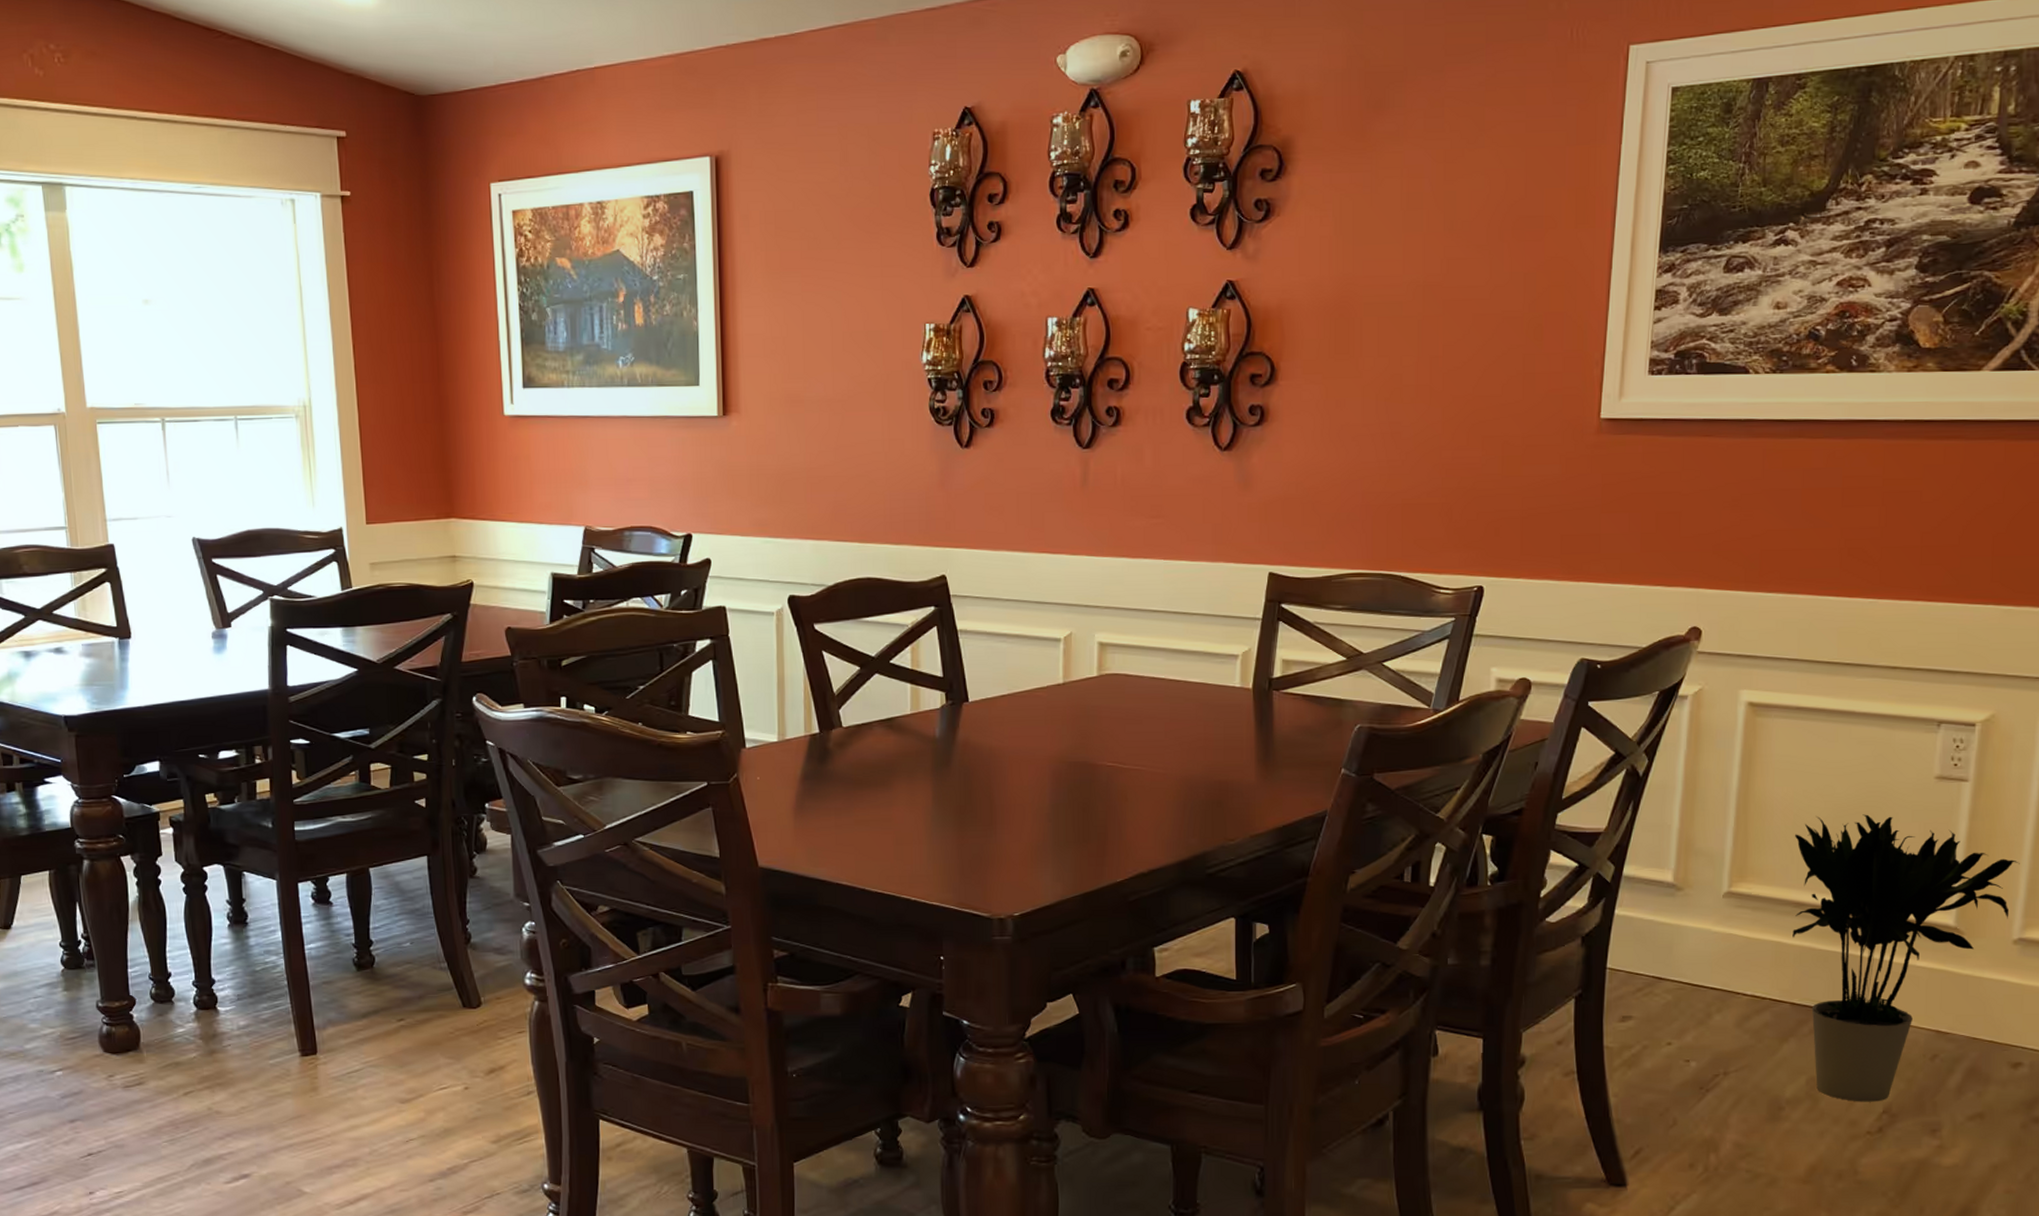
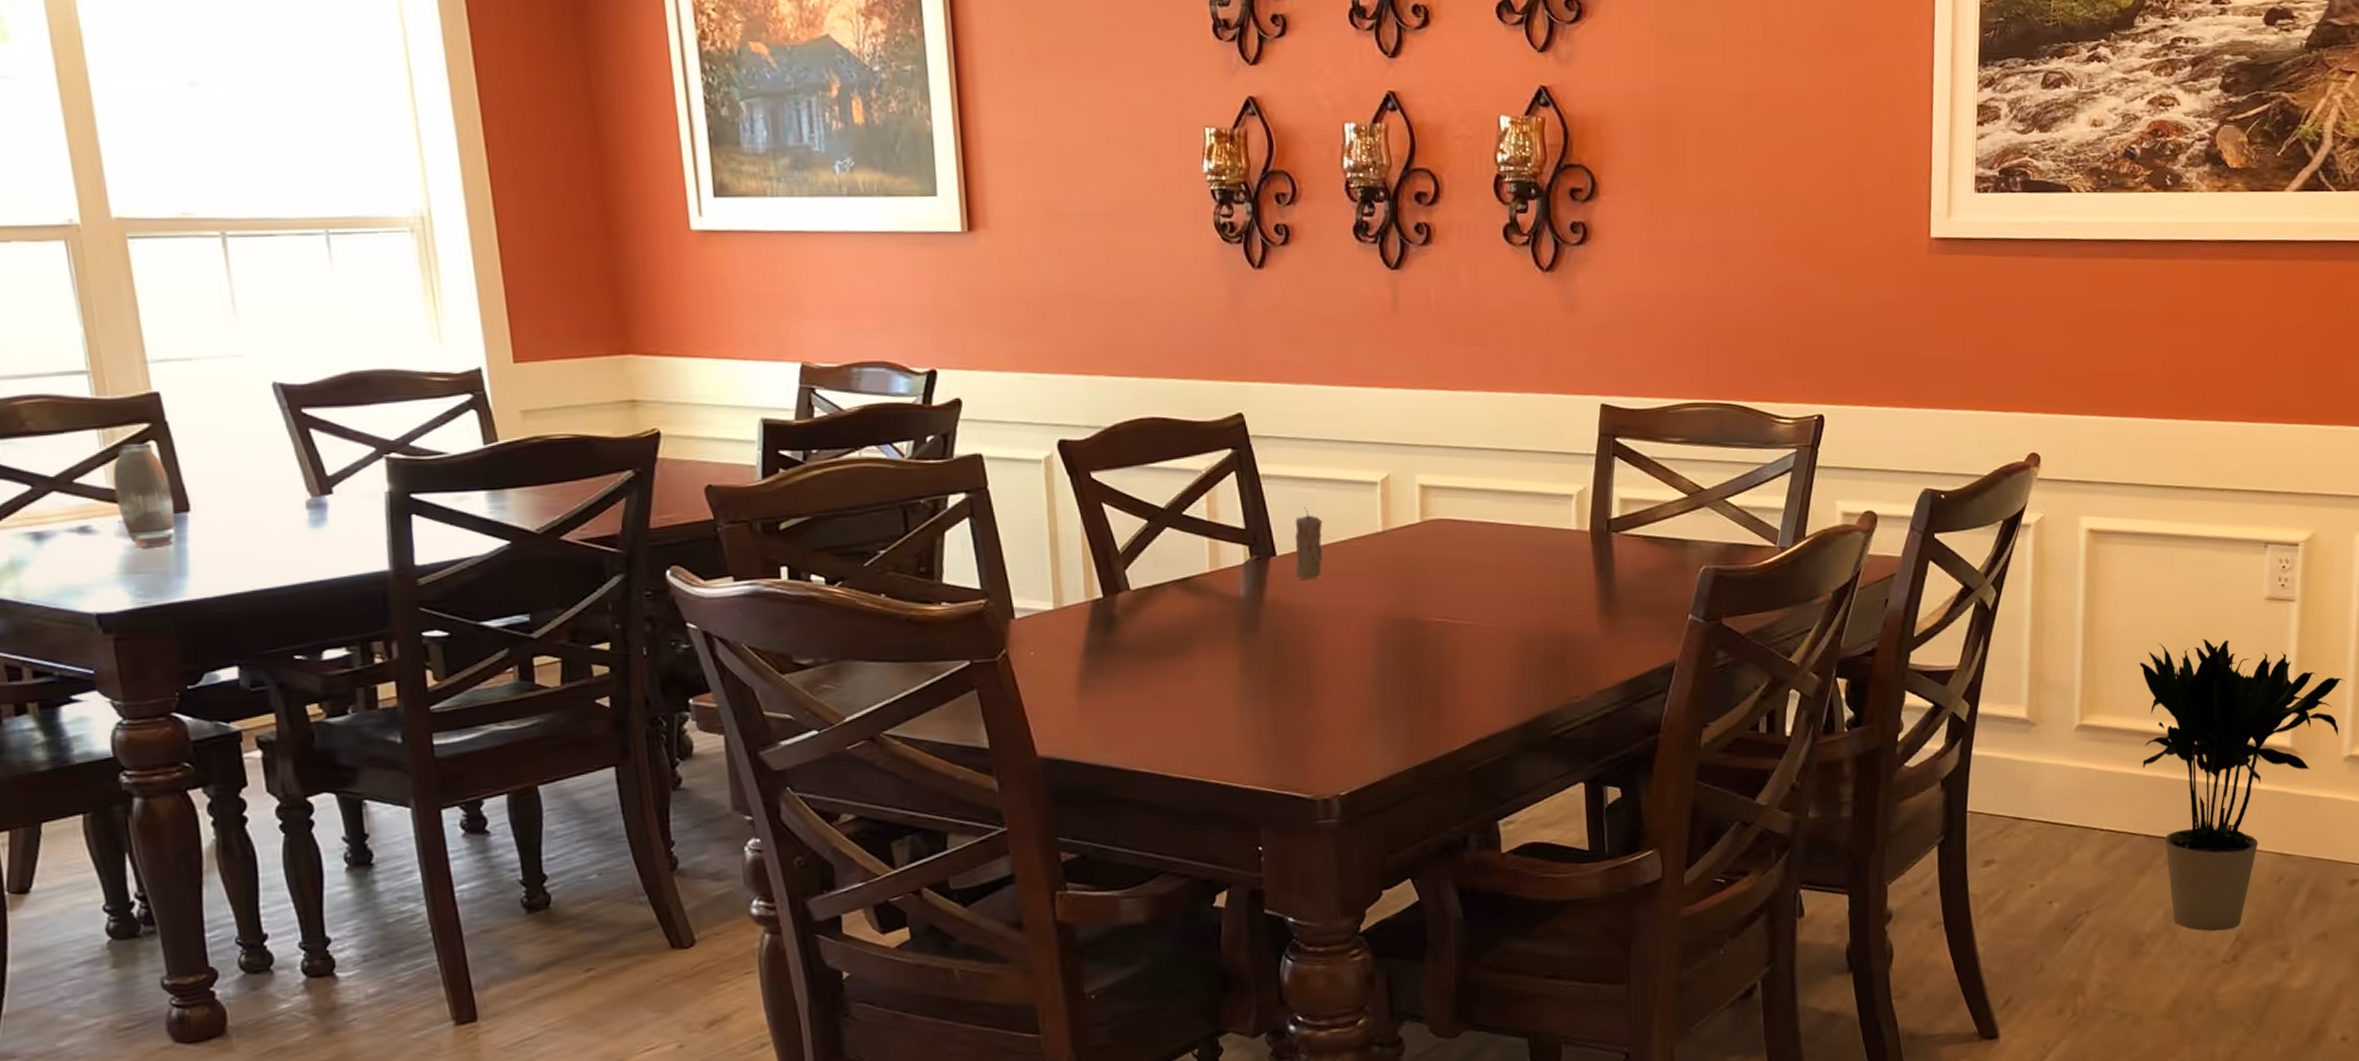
vase: none [79,583,121,666] -> present [112,442,175,548]
candle: none [985,659,1011,723] -> present [1294,507,1323,579]

